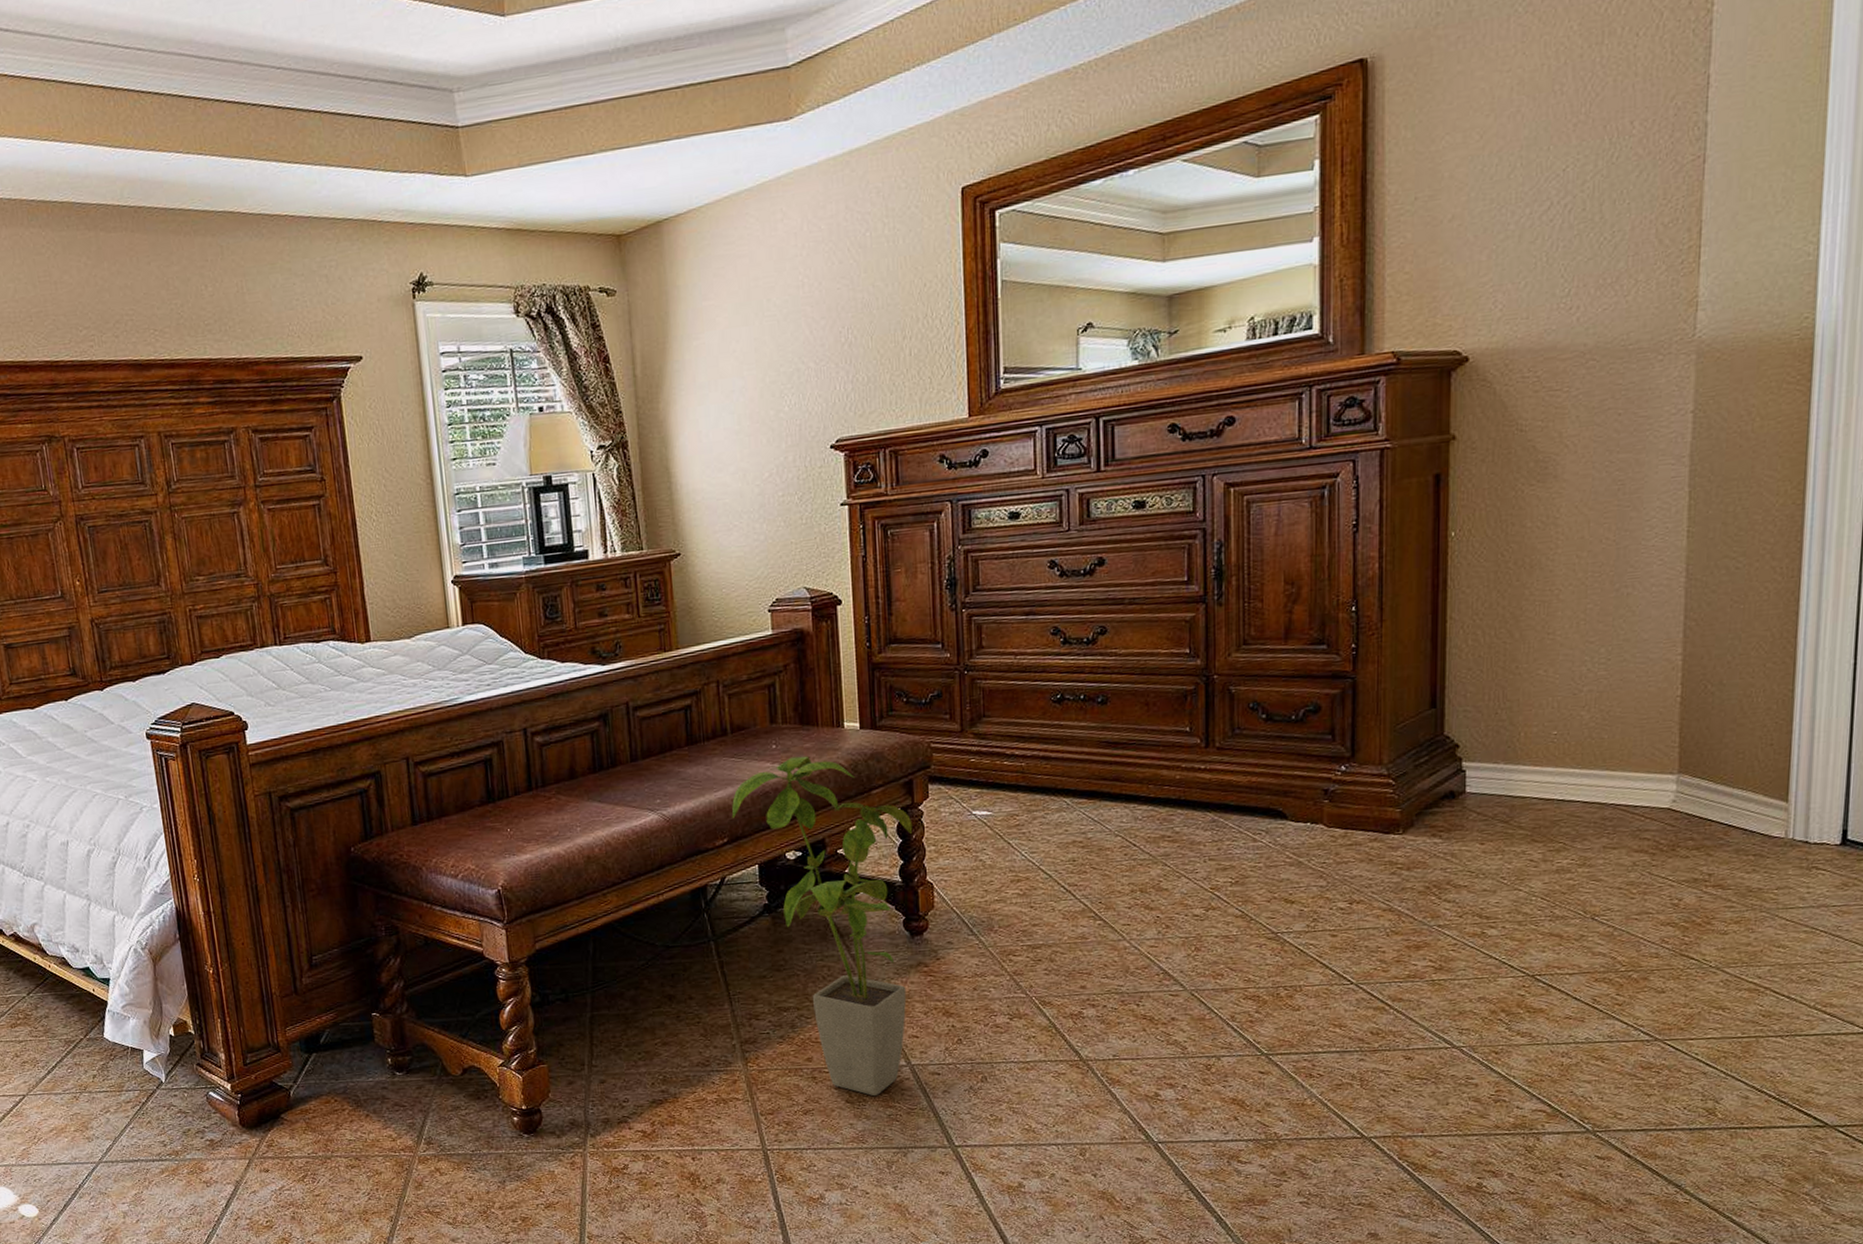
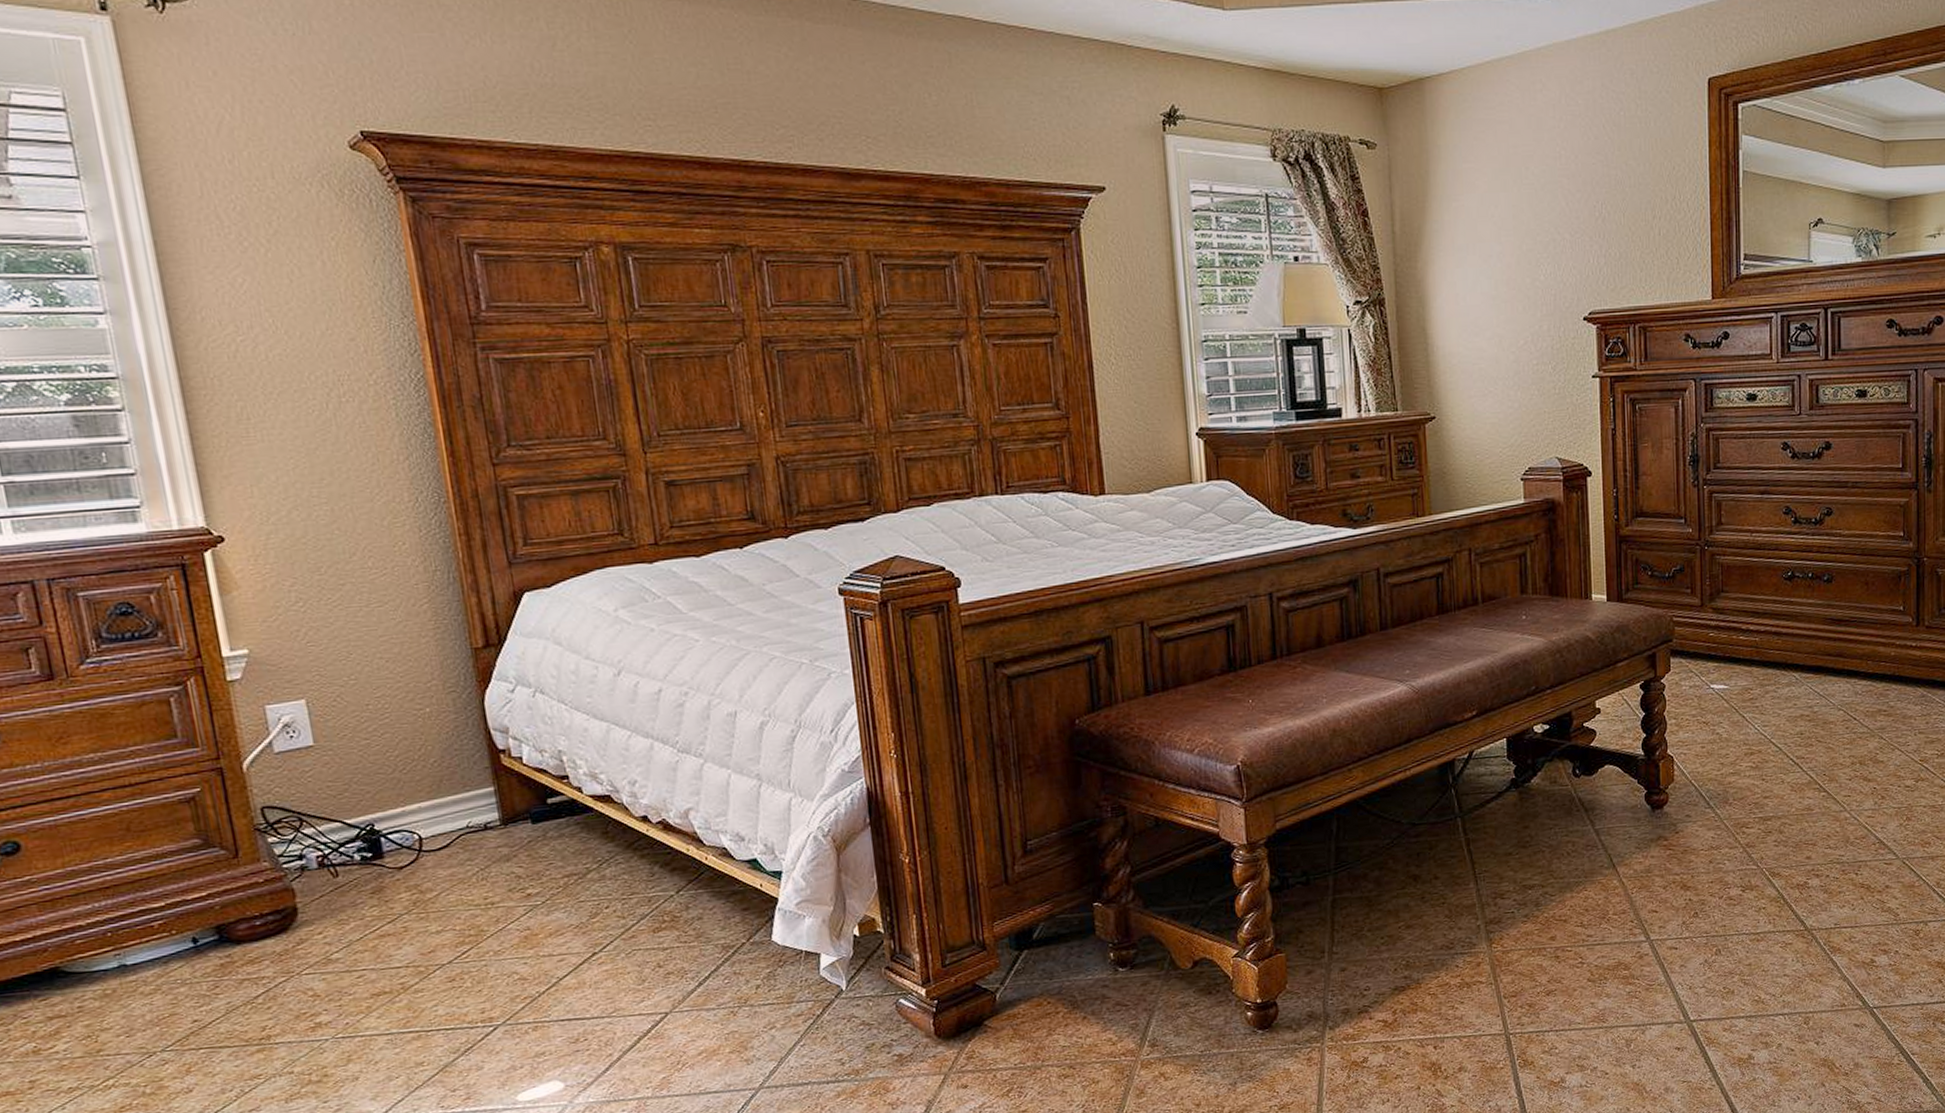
house plant: present [731,755,913,1096] -> none [1481,627,1655,973]

